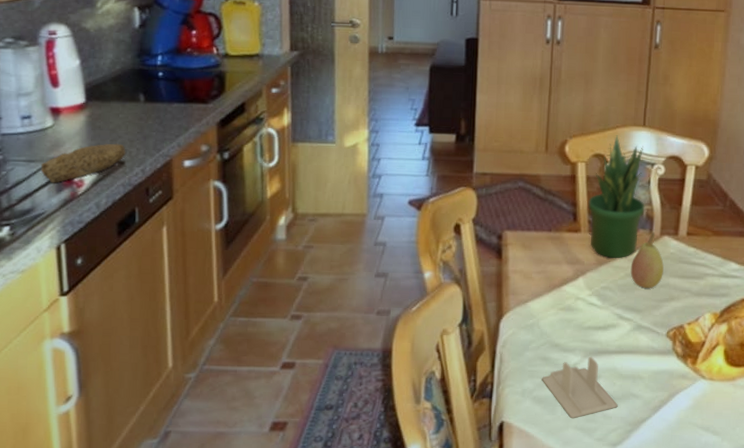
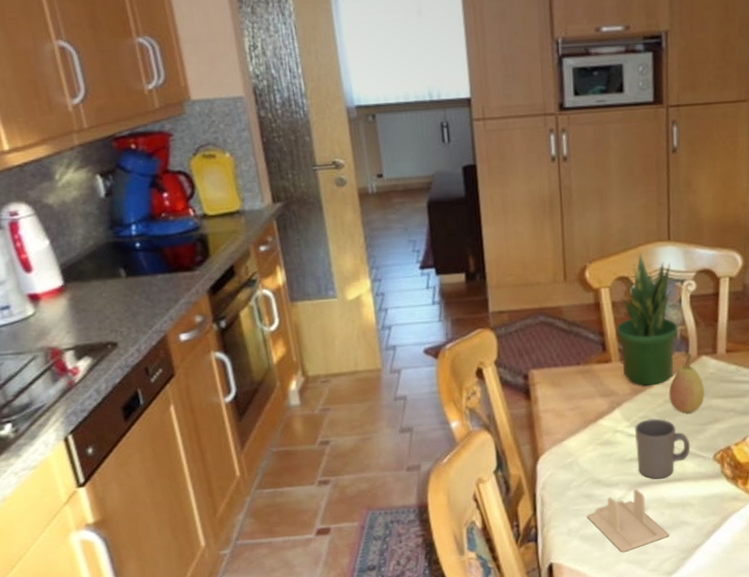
sponge: present [40,143,126,184] -> none [30,324,117,374]
mug: none [594,290,646,350] -> present [635,418,691,480]

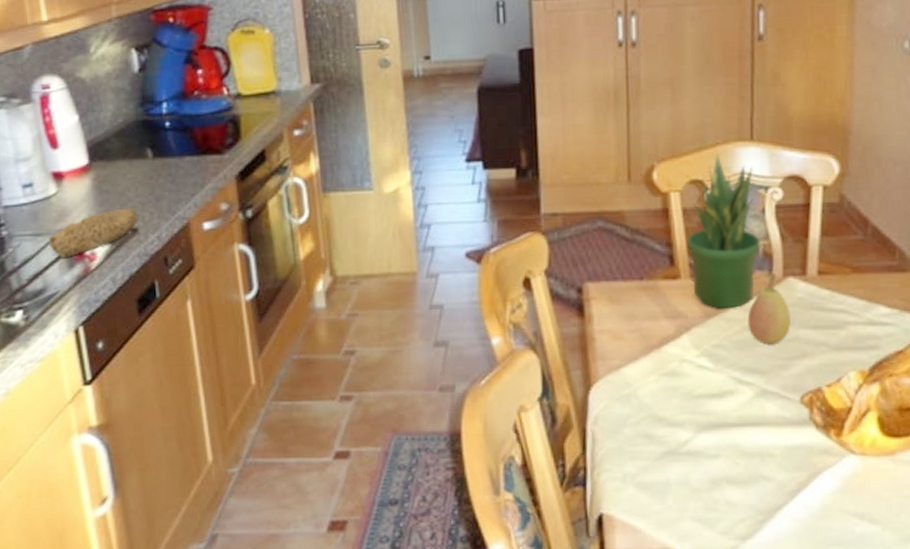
sponge: none [30,324,117,374] -> present [48,208,139,259]
napkin holder: present [587,488,669,553] -> none [646,431,744,508]
mug: present [635,418,691,480] -> none [706,348,773,423]

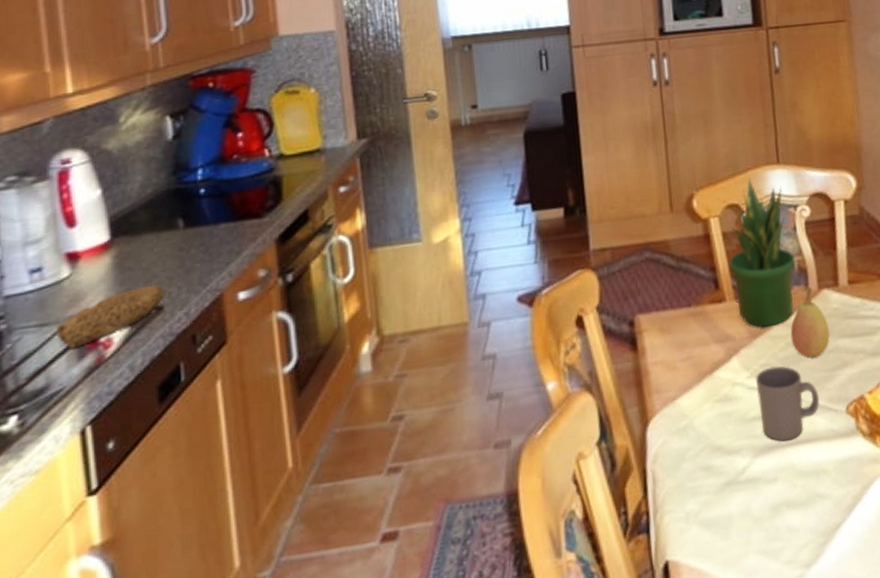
mug: none [706,348,773,423] -> present [756,365,820,442]

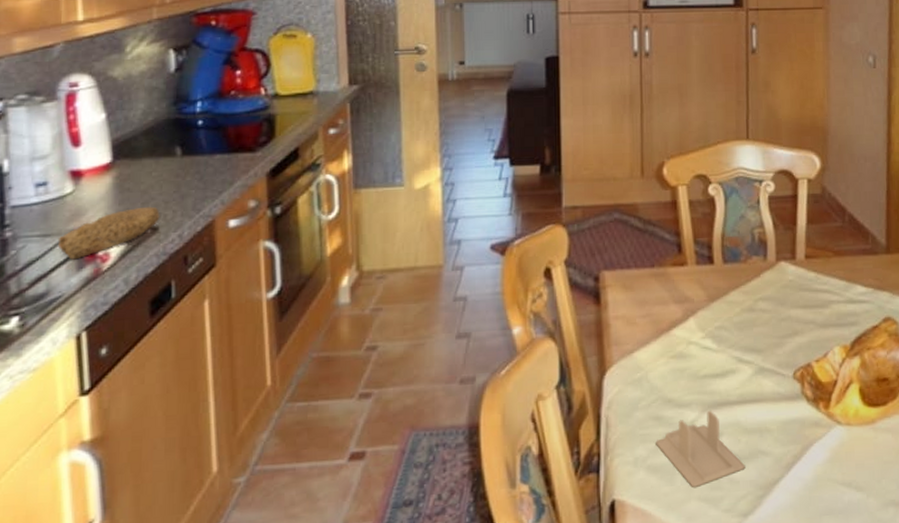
napkin holder: none [707,454,804,541] -> present [656,410,745,488]
planter: present [729,179,796,328] -> none [693,152,757,293]
mug: present [756,365,820,442] -> none [710,329,769,400]
fruit: present [790,287,830,357] -> none [746,258,783,324]

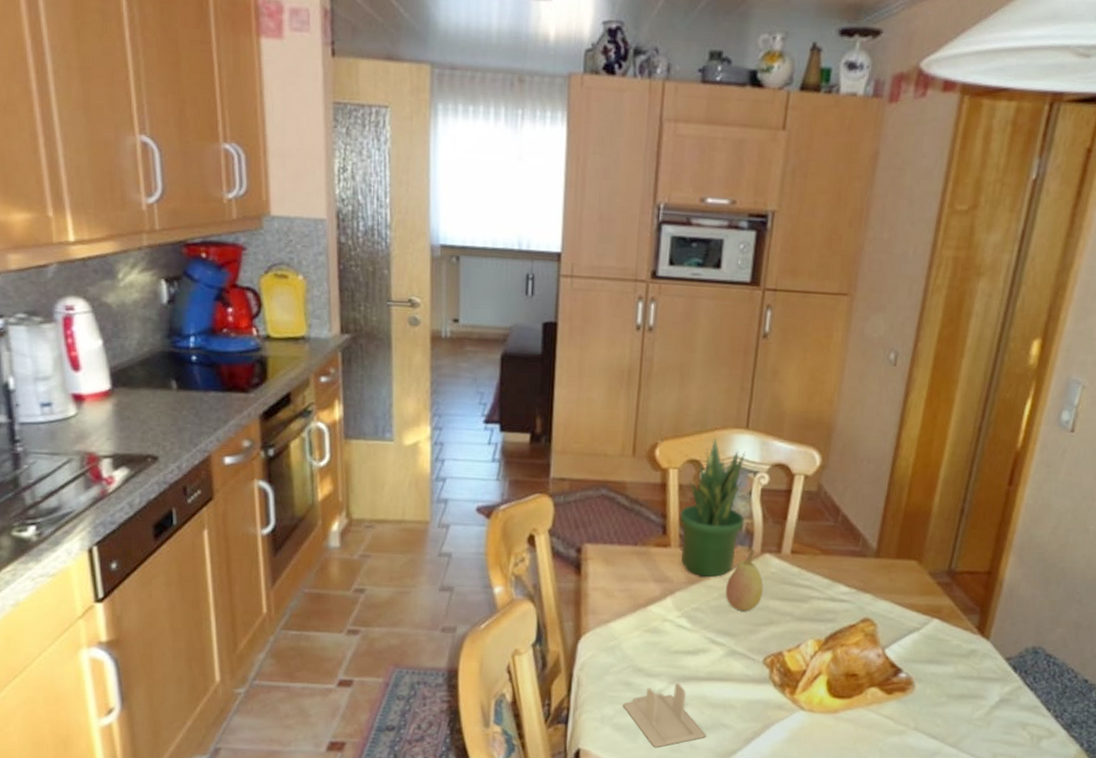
sponge: present [57,206,160,260] -> none [65,436,159,480]
planter: none [693,152,757,293] -> present [679,438,745,577]
fruit: none [746,258,783,324] -> present [725,549,763,611]

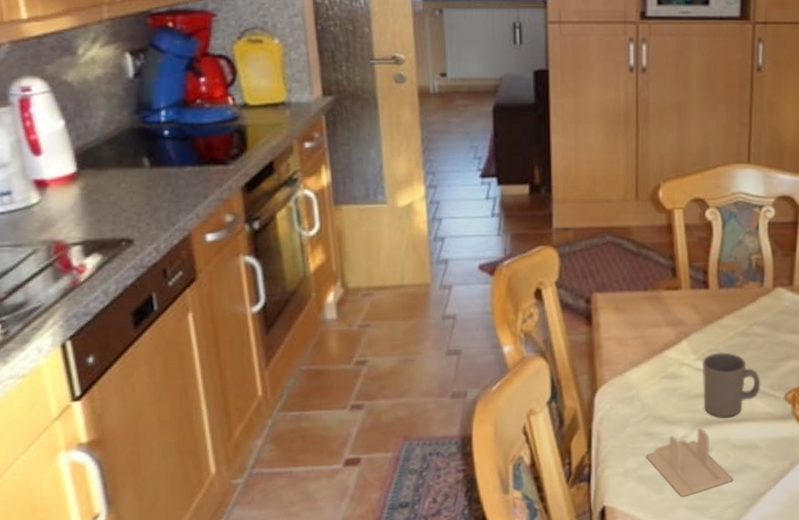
planter: present [679,438,745,577] -> none [689,175,754,317]
mug: none [682,611,741,677] -> present [703,352,761,419]
fruit: present [725,549,763,611] -> none [740,284,778,347]

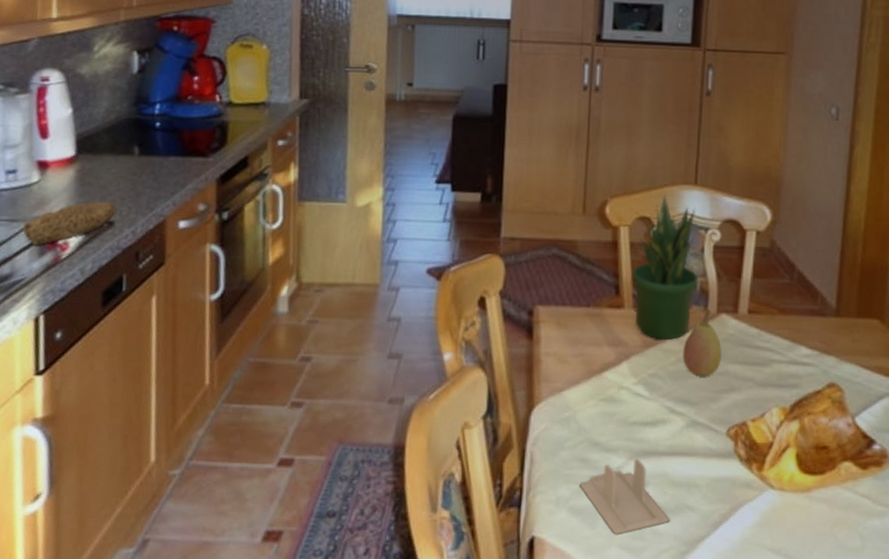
sponge: none [30,218,134,271] -> present [22,201,116,246]
planter: none [689,175,754,317] -> present [632,195,698,340]
mug: present [703,352,761,419] -> none [641,378,702,451]
fruit: none [740,284,778,347] -> present [682,309,722,376]

